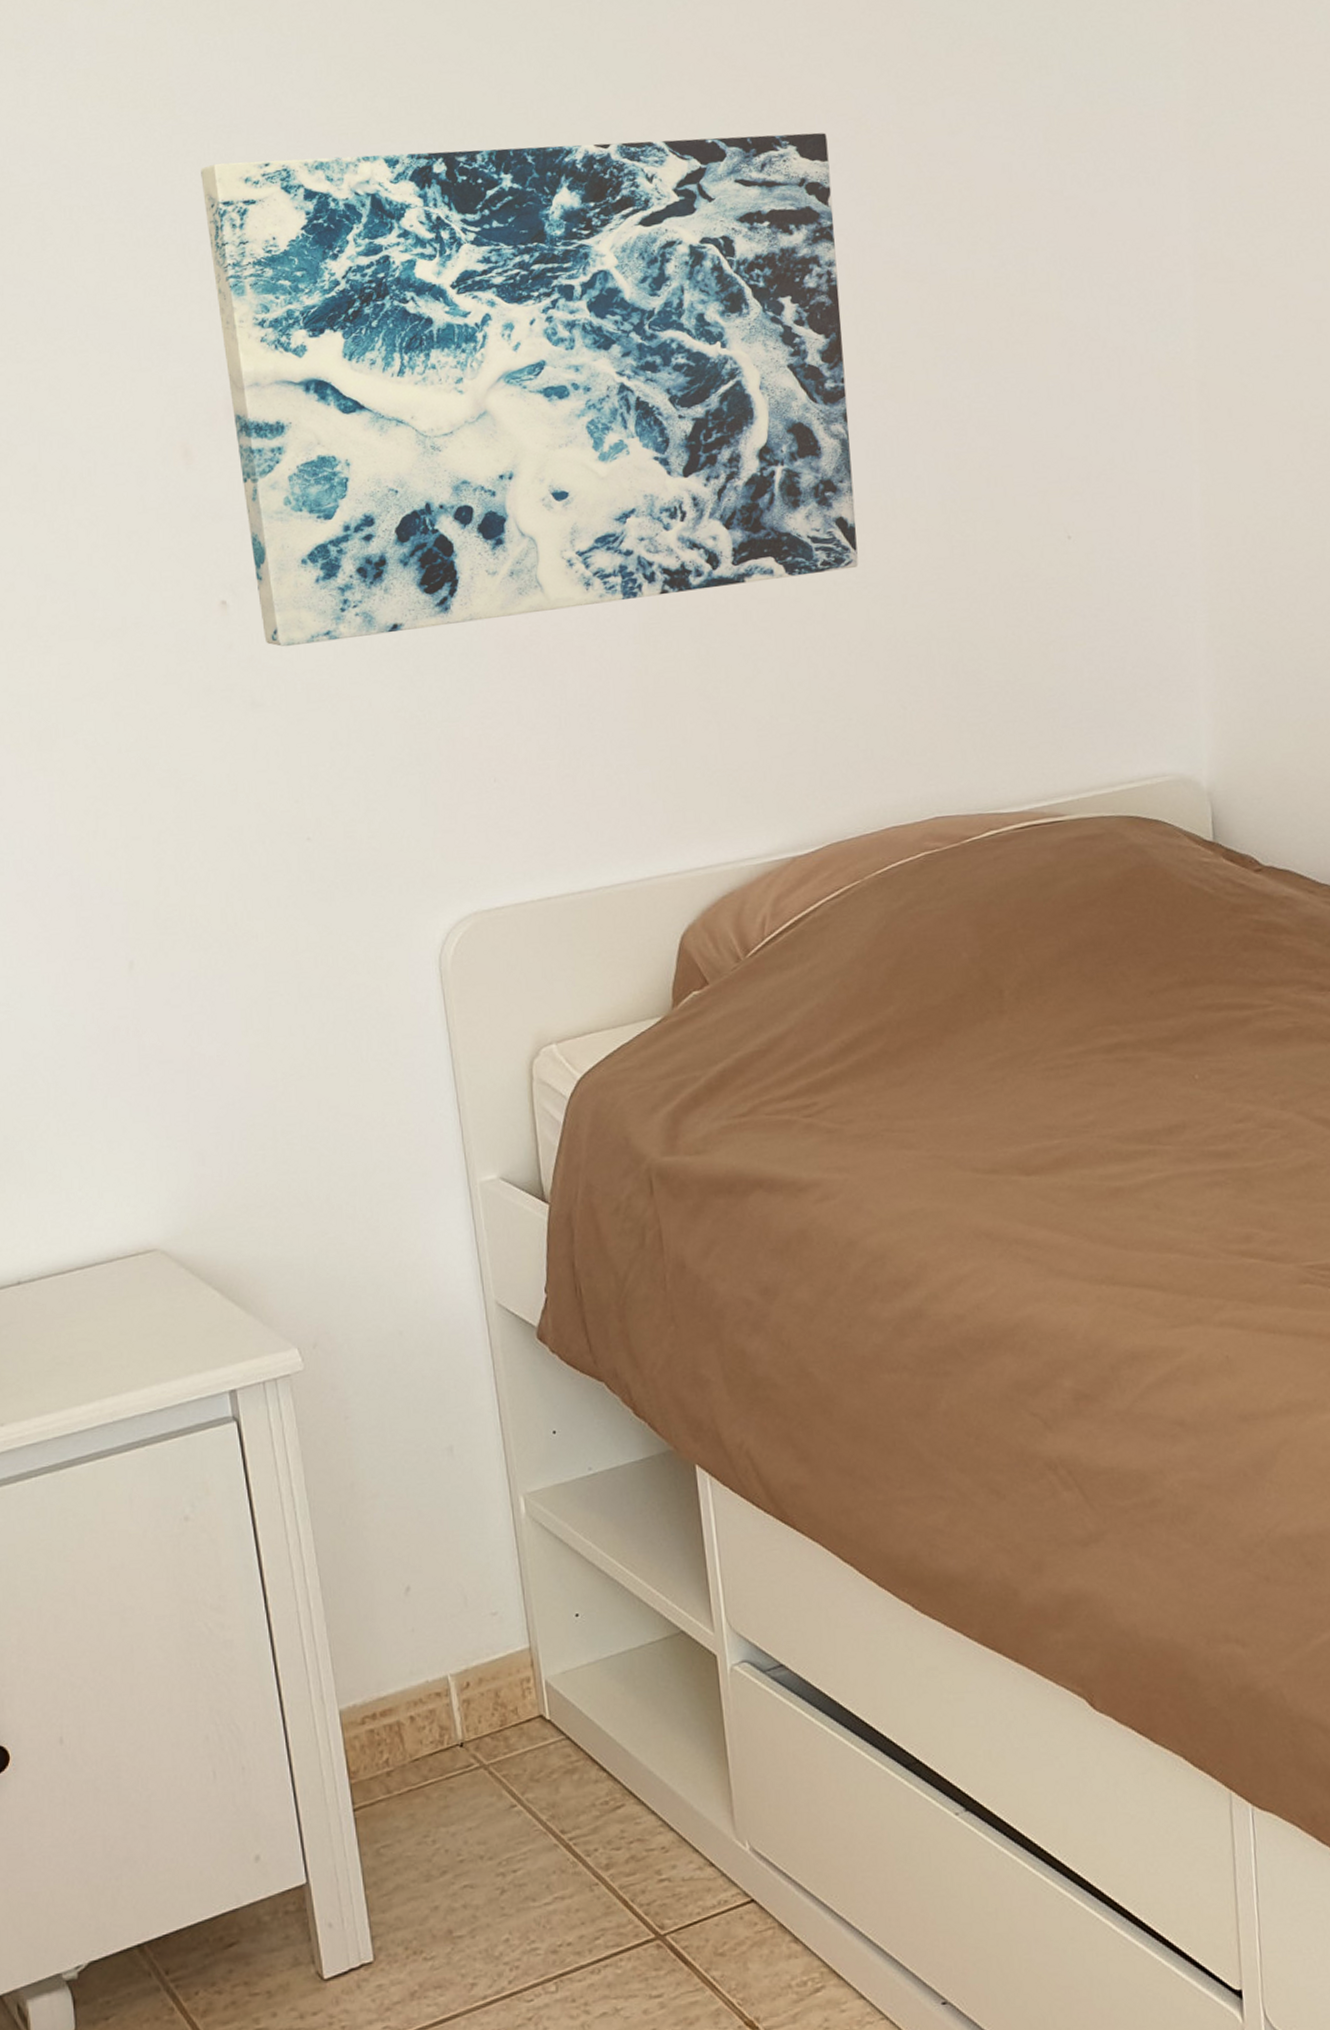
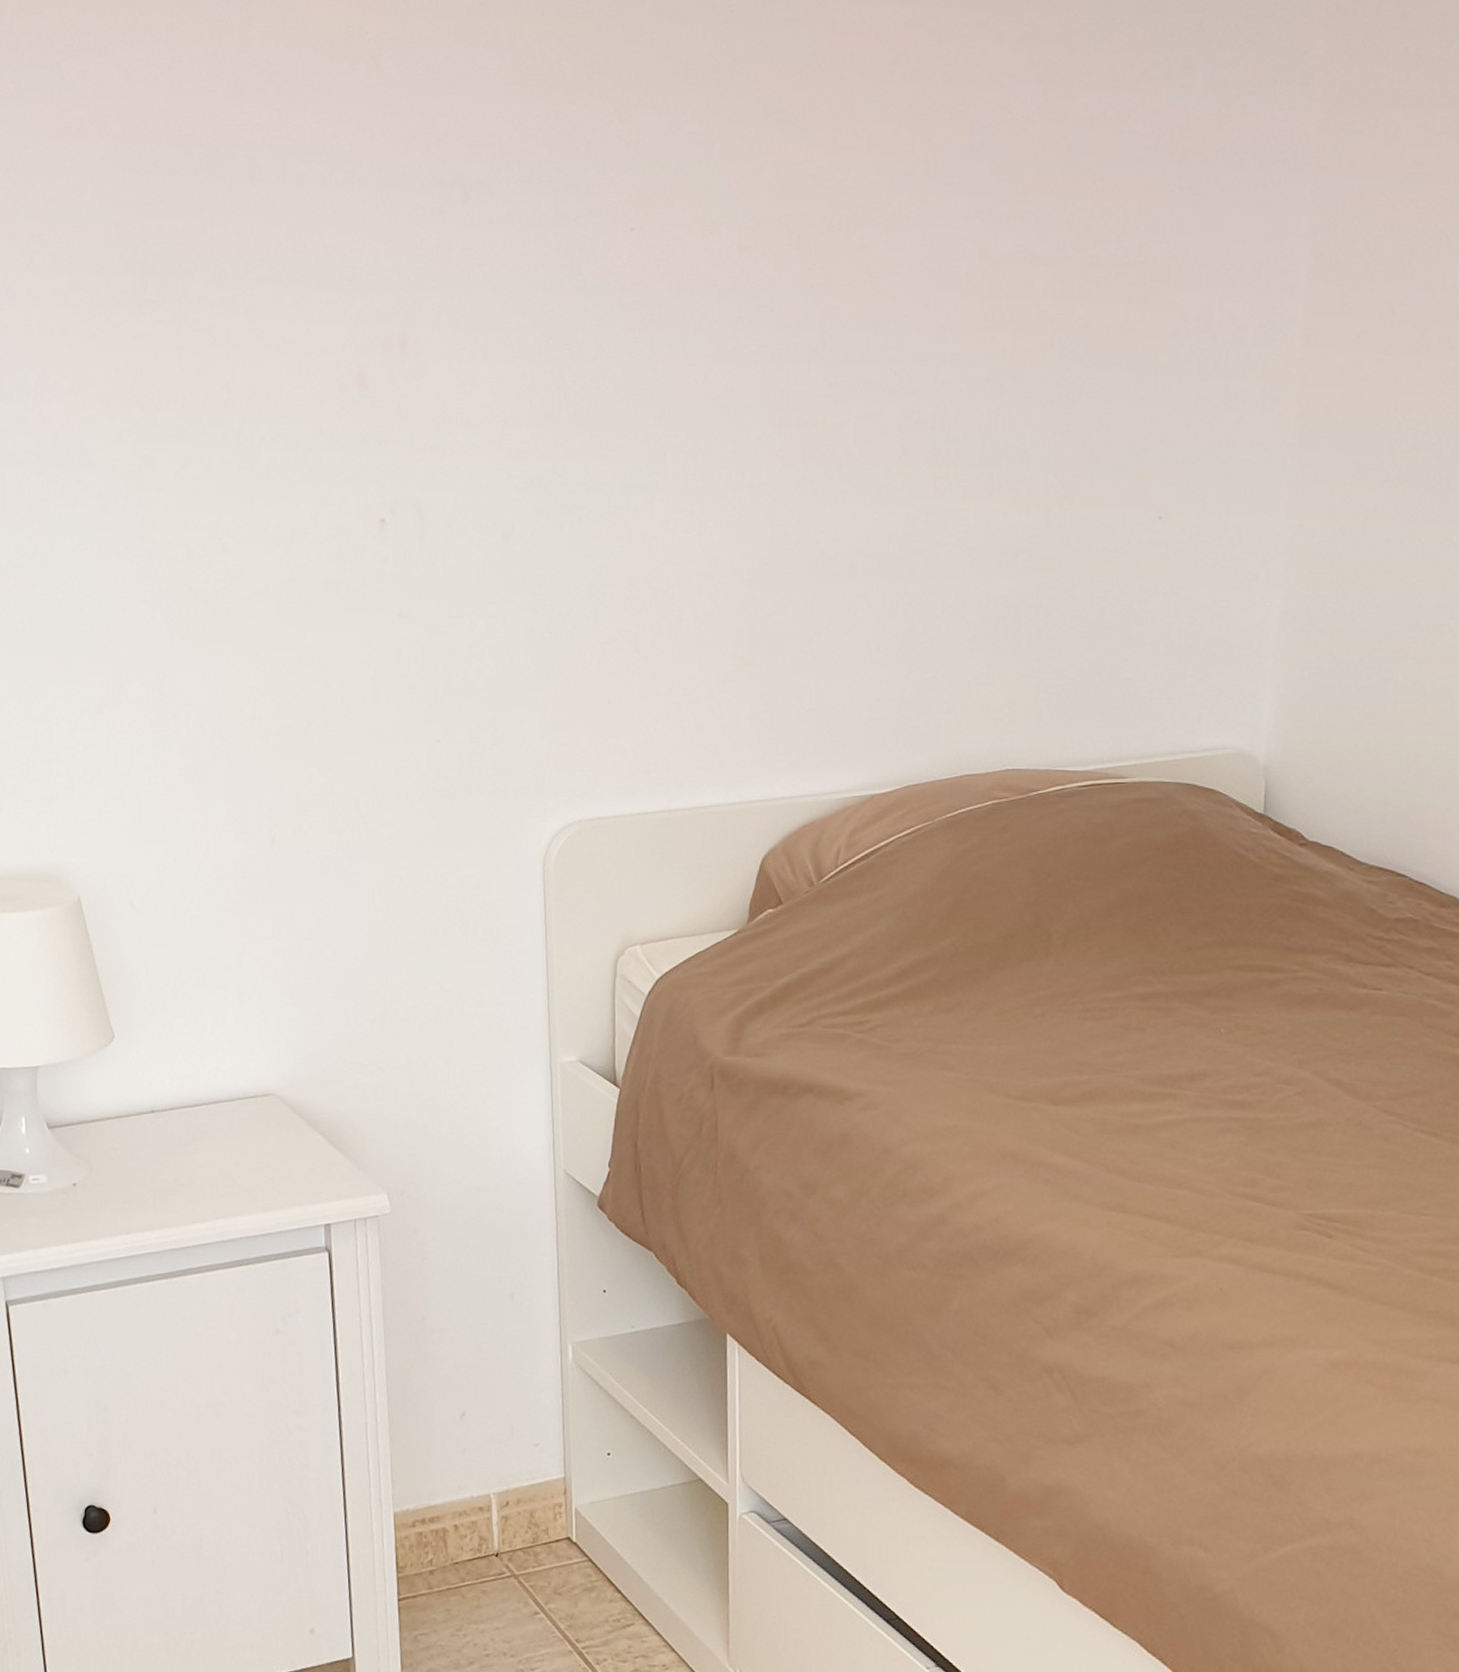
wall art: present [201,132,859,647] -> none [397,114,974,565]

